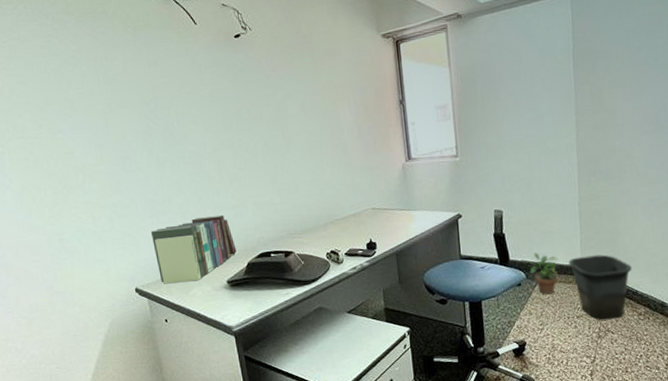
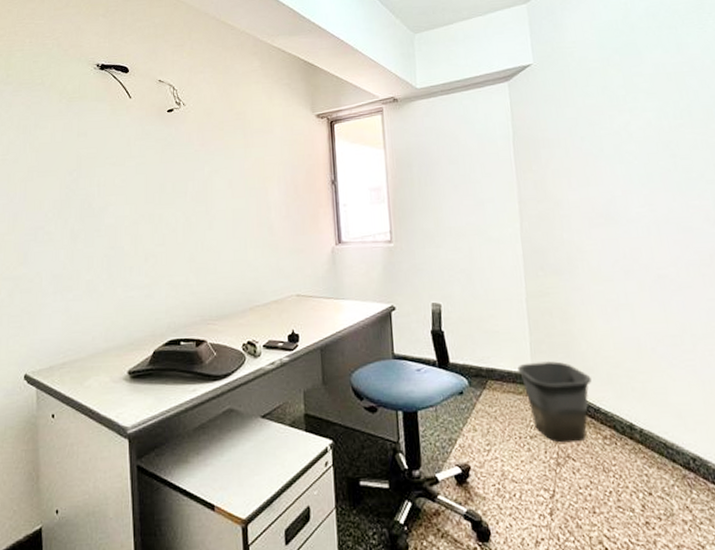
books: present [151,215,237,284] -> none [52,295,143,372]
potted plant: present [530,252,559,295] -> none [473,355,507,407]

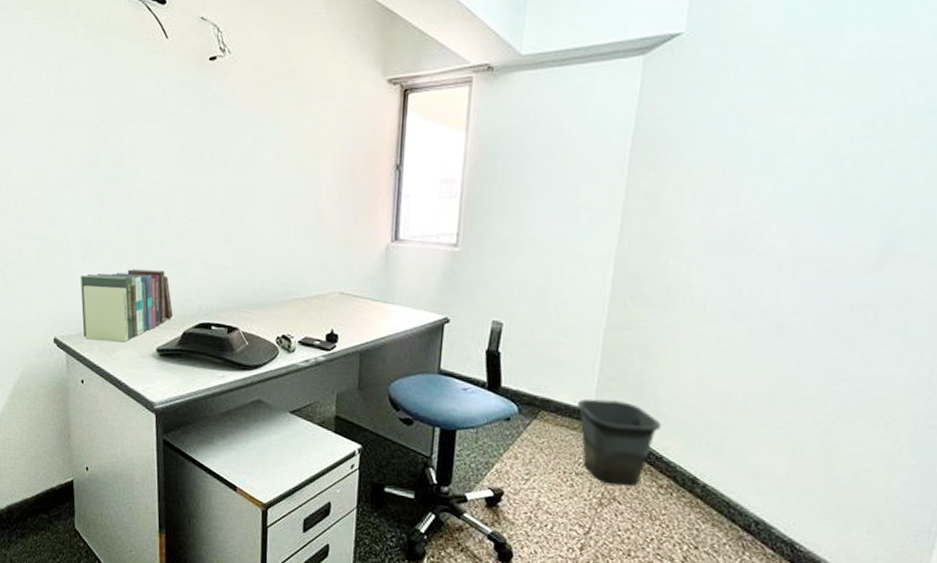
books: none [52,295,143,372] -> present [81,269,173,343]

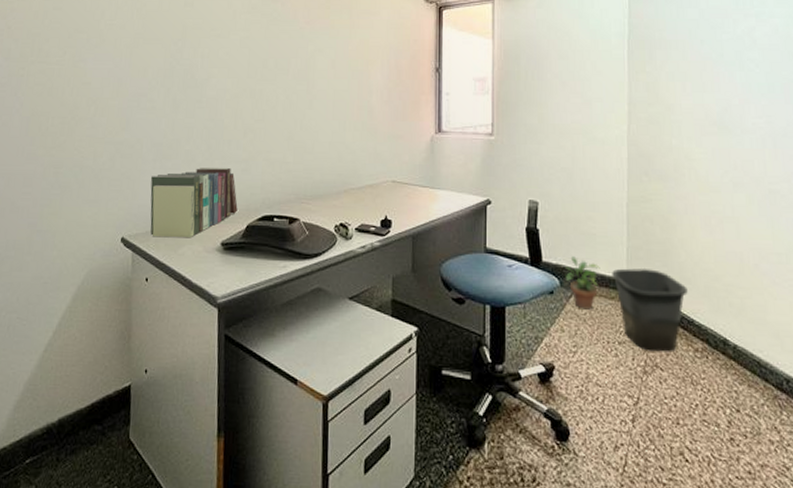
potted plant: none [525,383,565,439] -> present [566,256,600,310]

